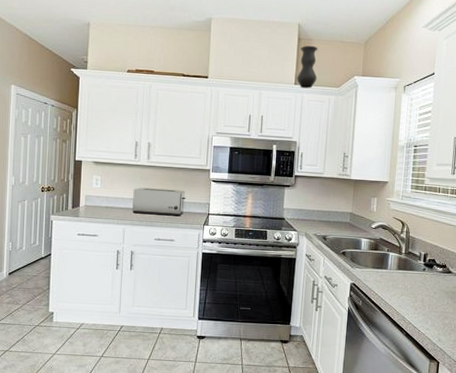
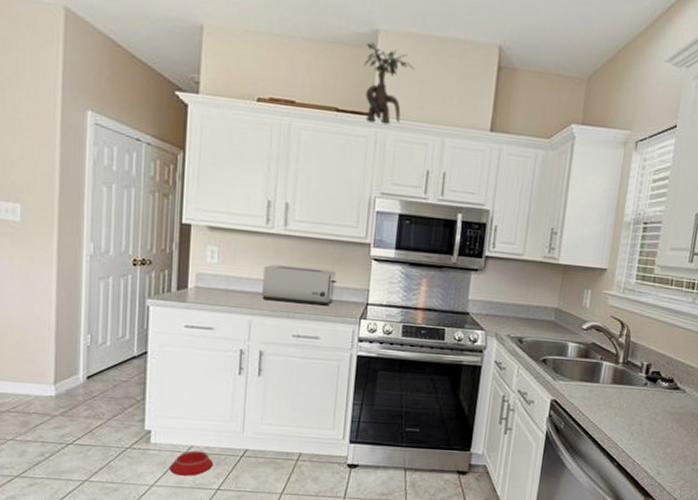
pet bowl: none [67,327,98,347] -> present [170,450,213,476]
decorative plant: none [202,27,238,84] -> present [364,42,414,125]
vase: present [296,45,318,89] -> none [493,77,525,139]

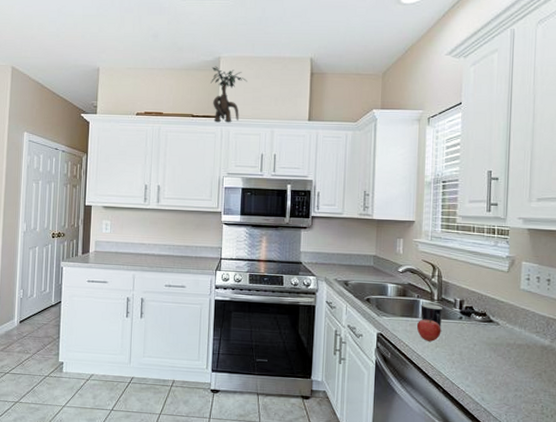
pet bowl: present [170,450,213,476] -> none [76,378,108,399]
toaster: present [262,264,336,306] -> none [142,232,197,262]
fruit: none [596,384,624,410] -> present [417,318,441,342]
mug: none [602,367,628,394] -> present [420,304,443,327]

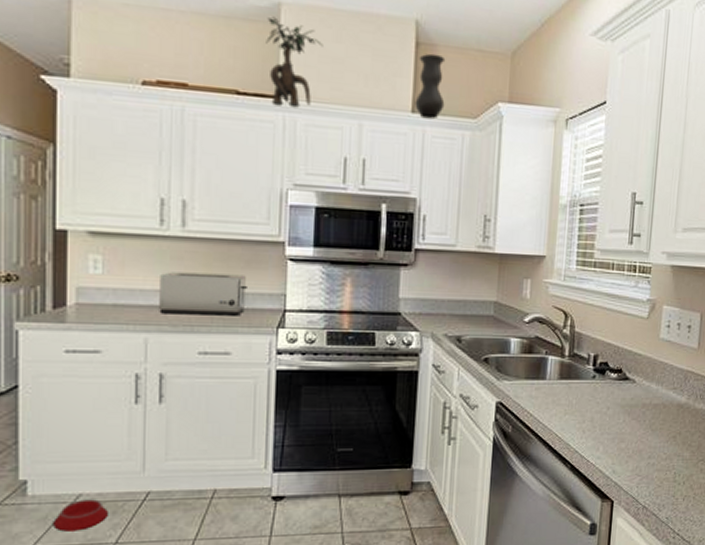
pet bowl: none [76,378,108,399] -> present [53,499,108,532]
toaster: none [142,232,197,262] -> present [159,272,247,316]
vase: none [310,79,333,125] -> present [415,53,446,120]
fruit: present [417,318,441,342] -> none [544,379,572,408]
mug: present [420,304,443,327] -> none [548,361,575,389]

